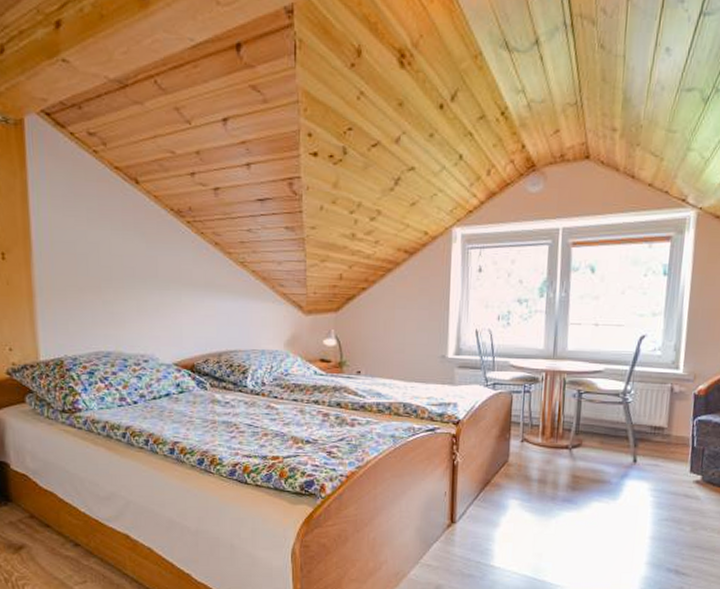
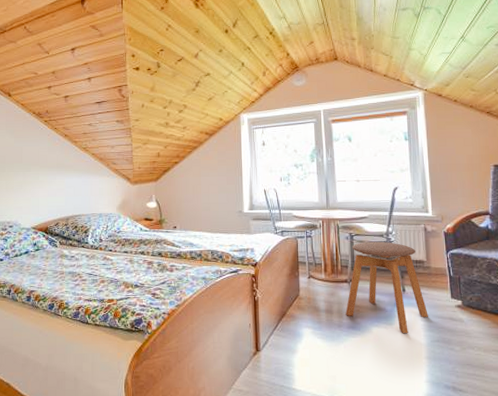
stool: none [562,401,660,511] -> present [345,241,428,334]

